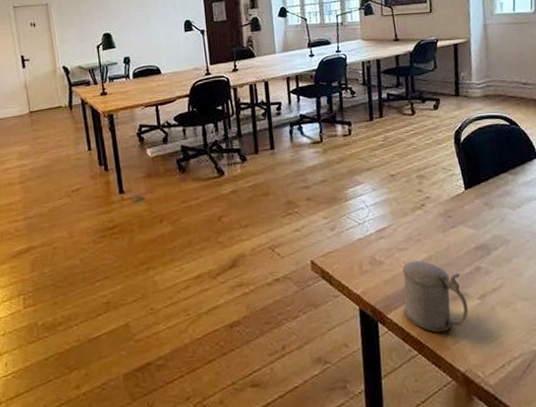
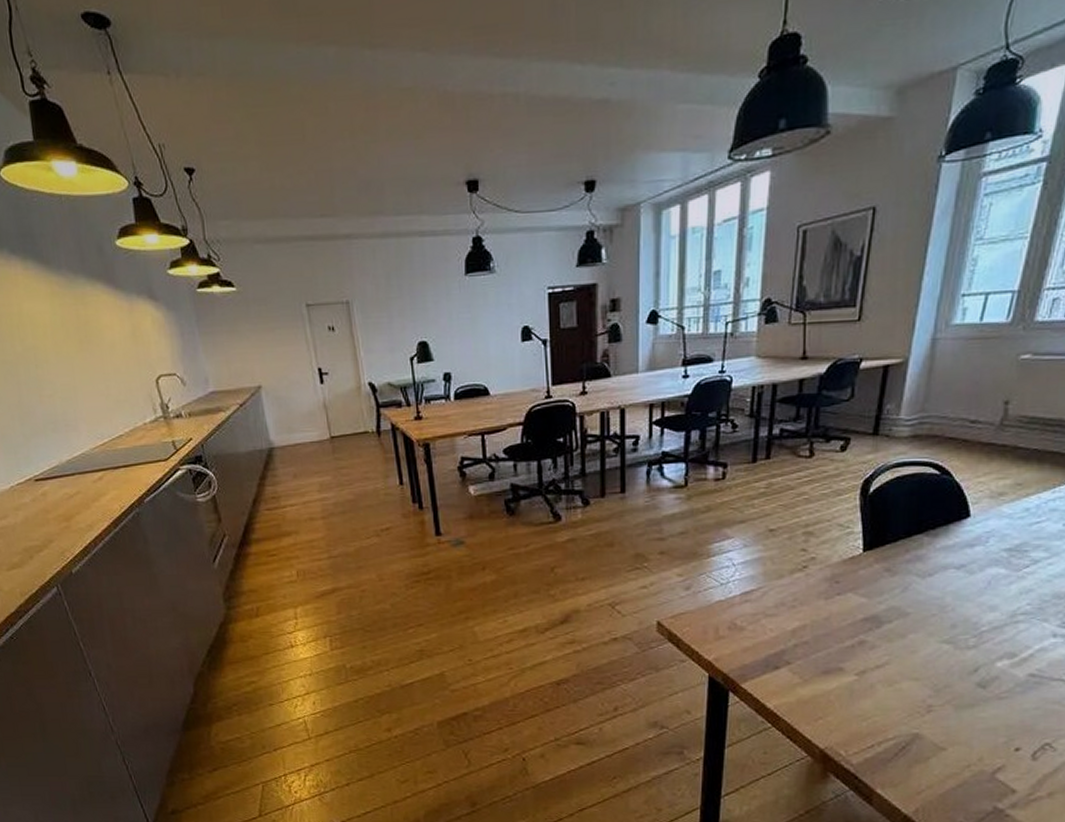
beer stein: present [402,260,468,333] -> none [762,629,841,707]

